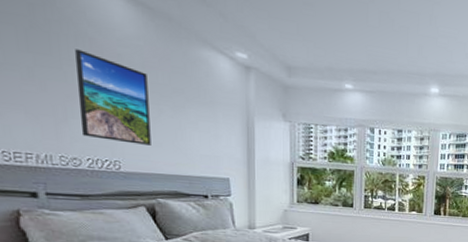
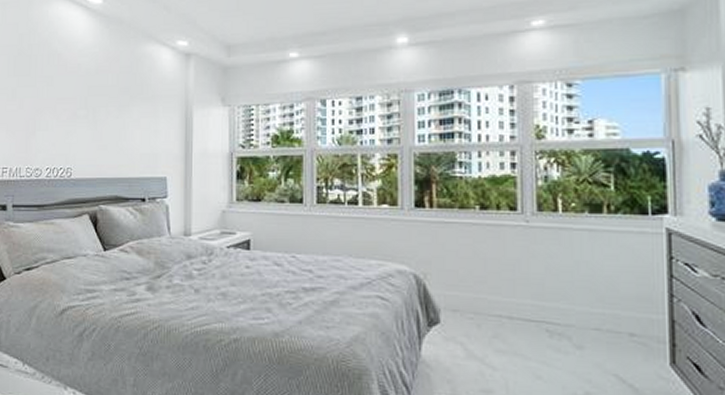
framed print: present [75,49,151,145] -> none [44,66,100,149]

